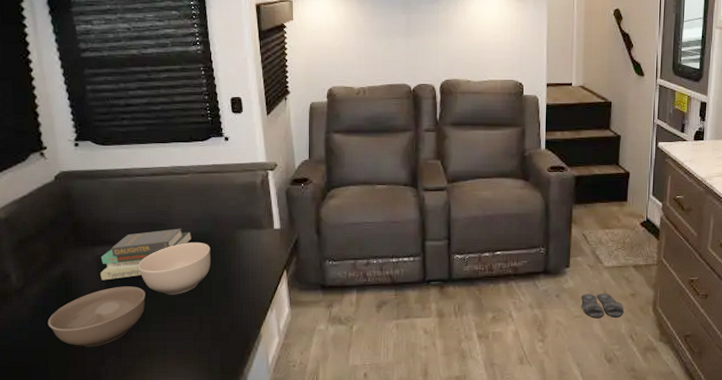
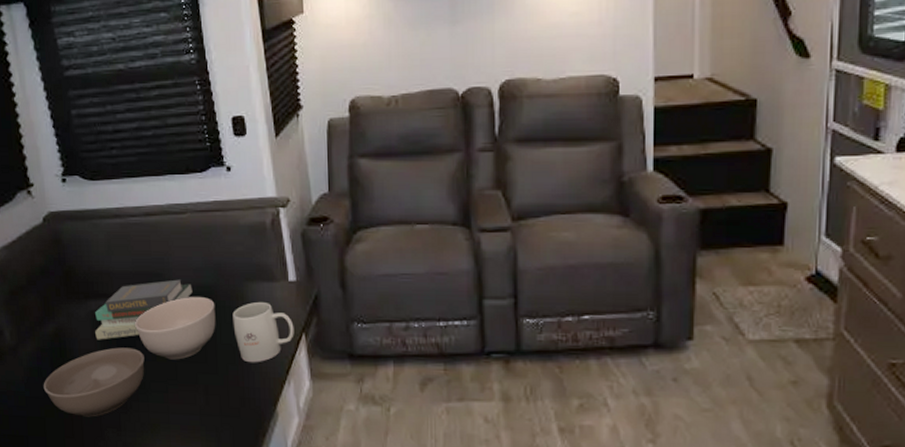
mug: none [226,245,277,295] -> present [232,301,294,363]
slippers: present [580,293,624,319] -> none [711,378,780,415]

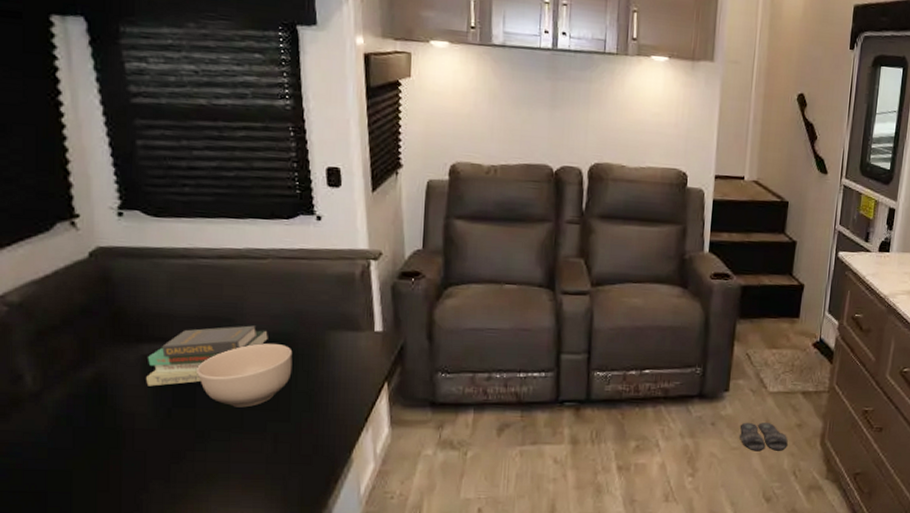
bowl: present [43,347,145,417] -> none [73,394,205,469]
mug: present [232,301,294,363] -> none [311,350,377,411]
slippers: none [711,378,780,415] -> present [739,422,788,452]

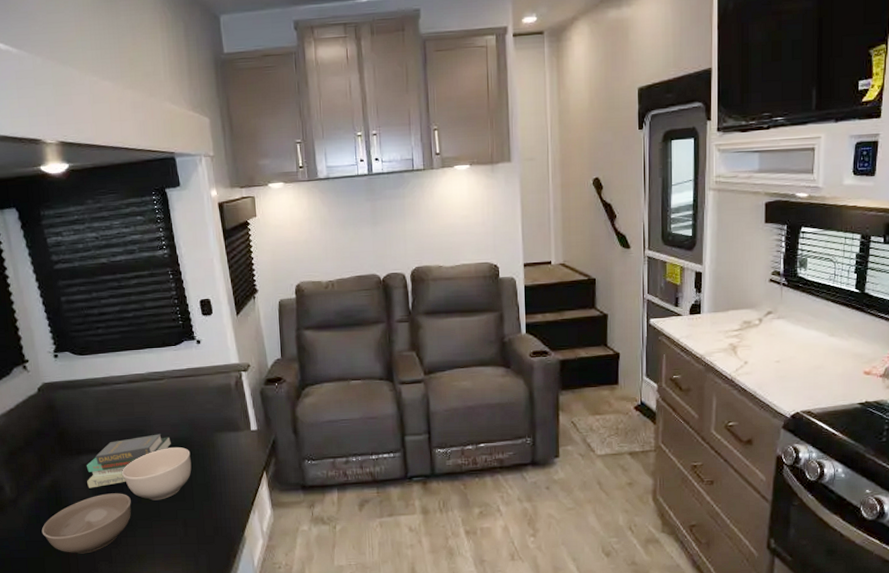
bowl: none [73,394,205,469] -> present [41,493,132,554]
slippers: present [739,422,788,452] -> none [573,483,621,511]

